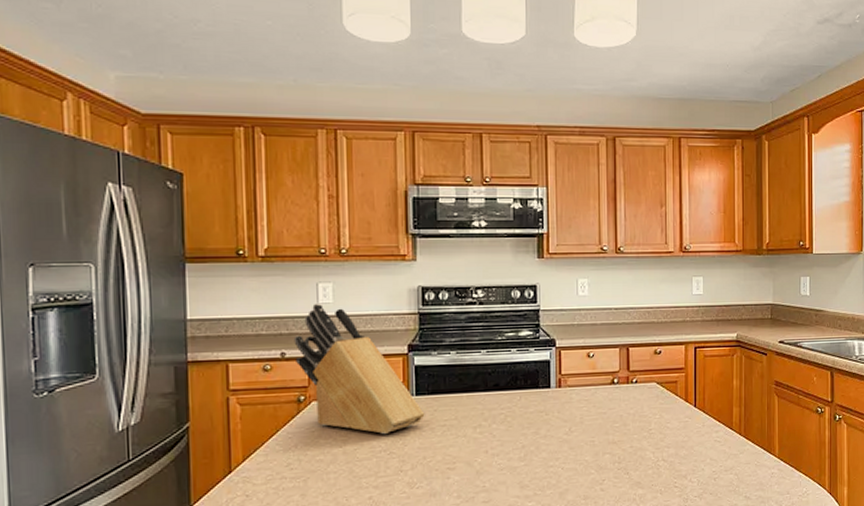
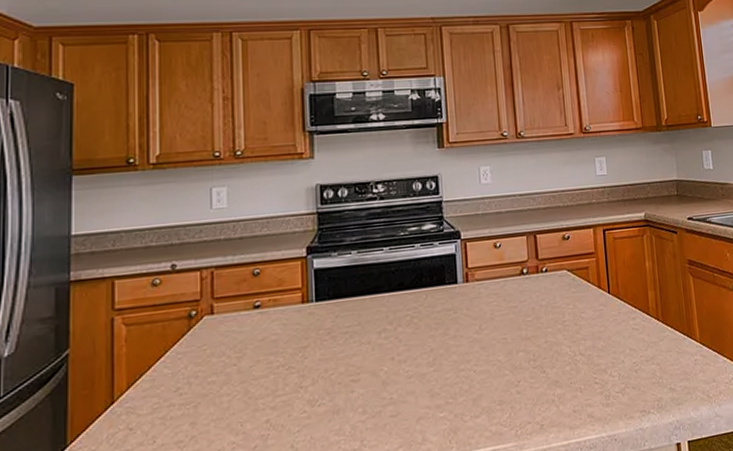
knife block: present [294,303,425,435] -> none [185,208,326,348]

